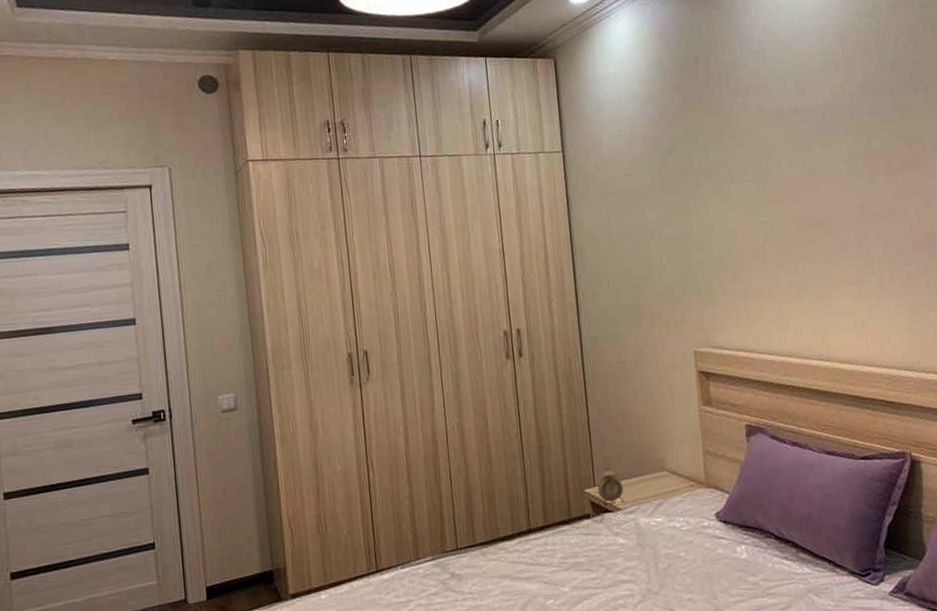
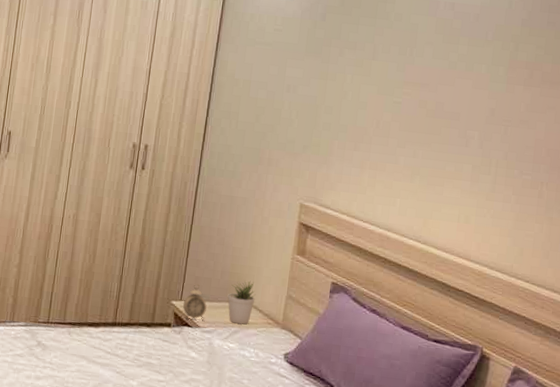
potted plant: none [641,446,672,496] -> present [227,281,256,325]

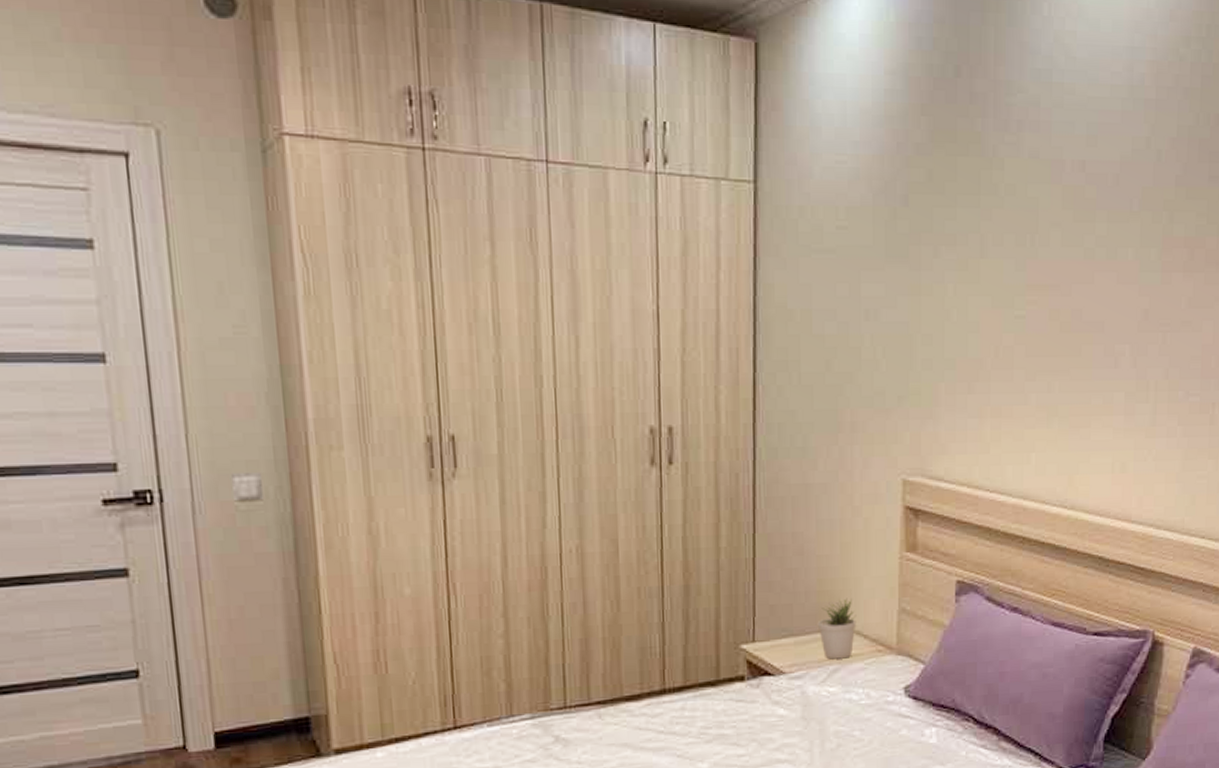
alarm clock: present [182,283,207,321] -> none [757,615,791,666]

